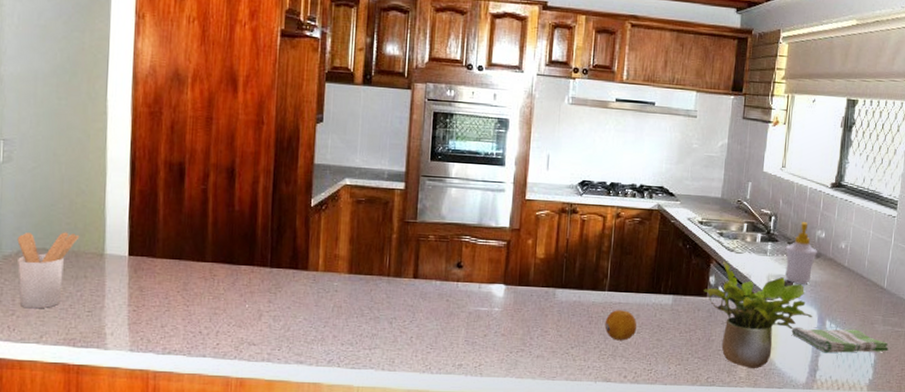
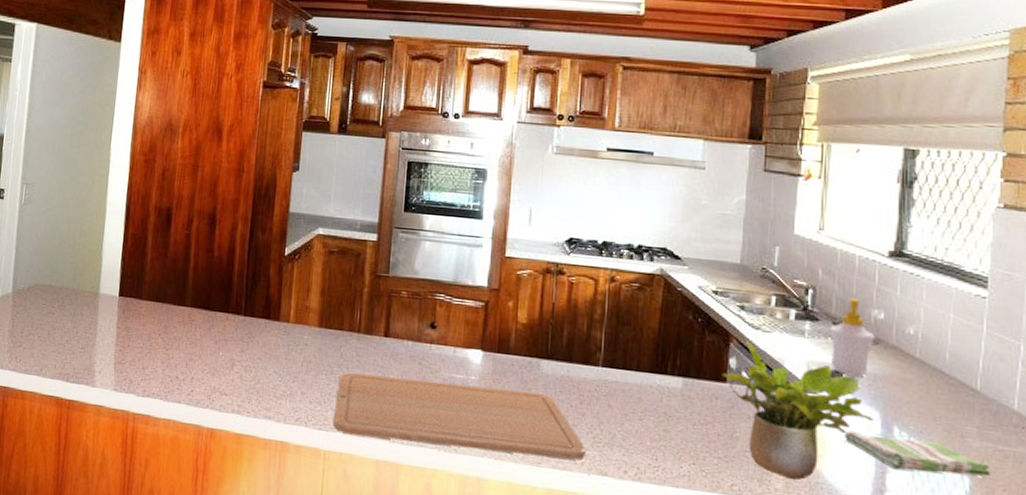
utensil holder: present [17,232,80,309] -> none [27,269,80,343]
chopping board: none [365,313,593,372] -> present [332,372,586,460]
fruit: present [604,310,637,341] -> none [598,390,639,428]

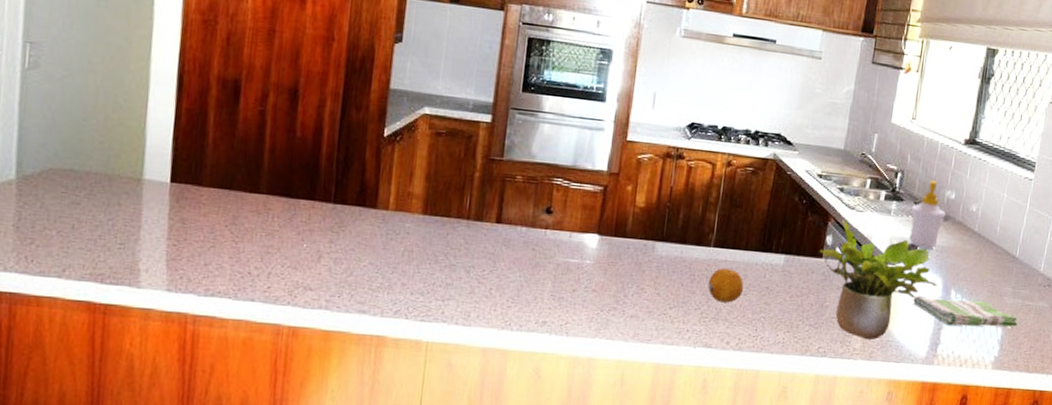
chopping board: present [332,372,586,460] -> none [436,260,693,335]
fruit: none [598,390,639,428] -> present [707,268,744,303]

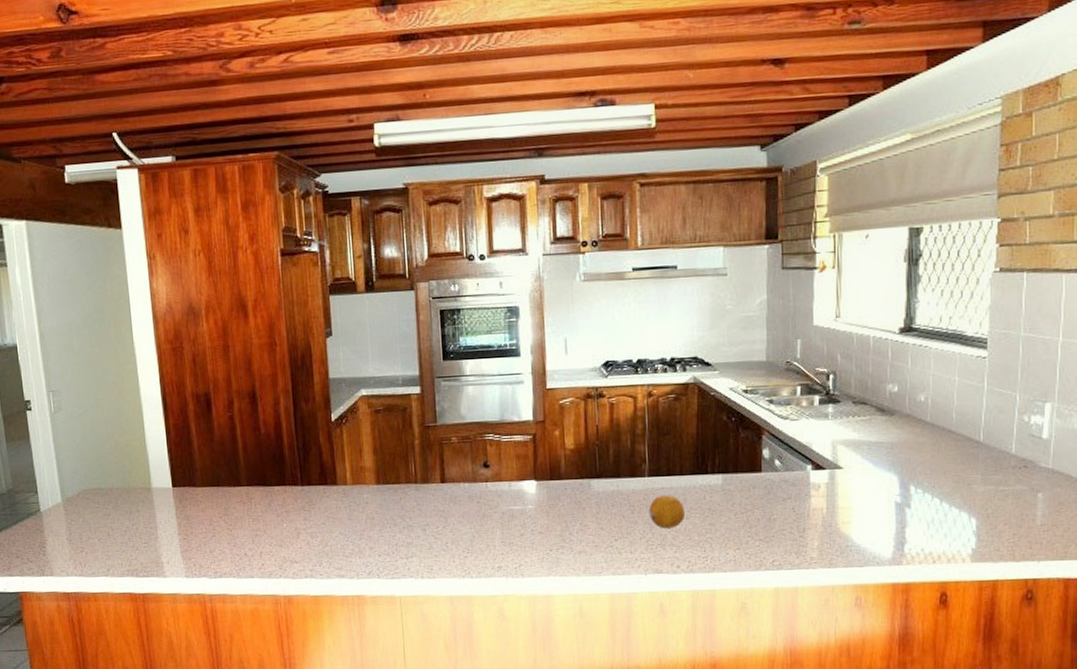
potted plant: present [819,220,937,340] -> none [757,431,893,548]
soap bottle: present [909,179,947,250] -> none [850,375,892,448]
dish towel: present [913,295,1018,327] -> none [868,492,994,522]

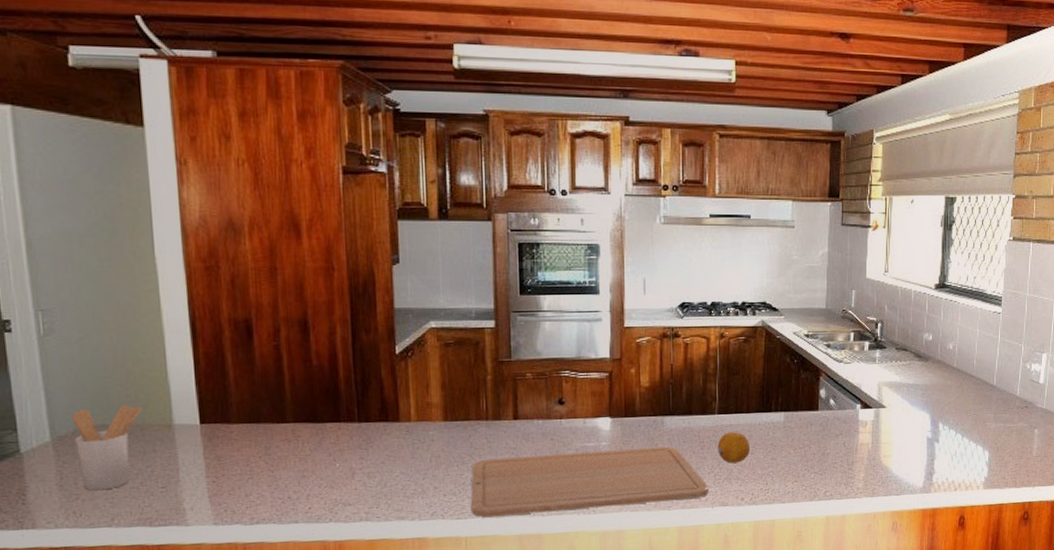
utensil holder: none [76,471,128,545] -> present [71,405,143,491]
chopping board: none [403,510,641,578] -> present [470,446,708,518]

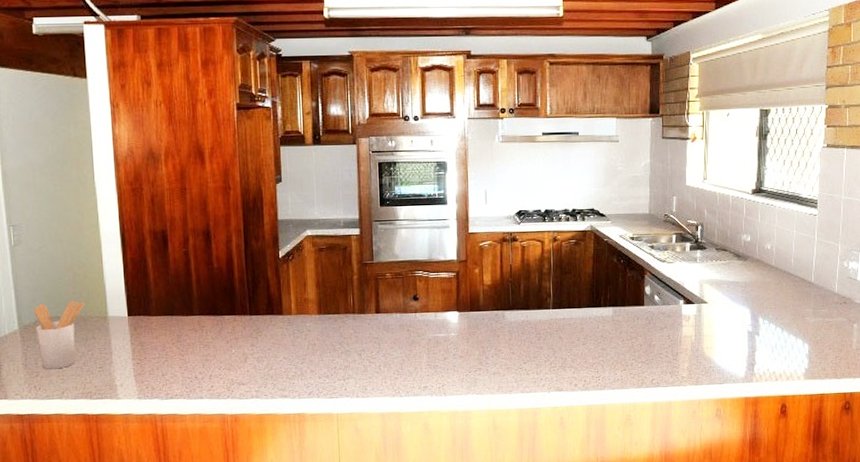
chopping board: present [470,446,708,518] -> none [341,337,545,397]
fruit: present [717,432,751,464] -> none [552,325,583,353]

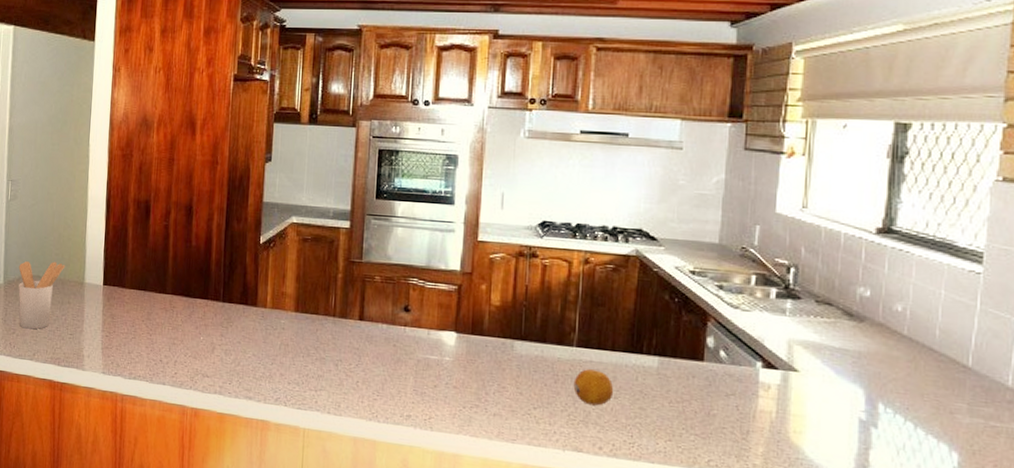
fruit: none [552,325,583,353] -> present [573,369,614,406]

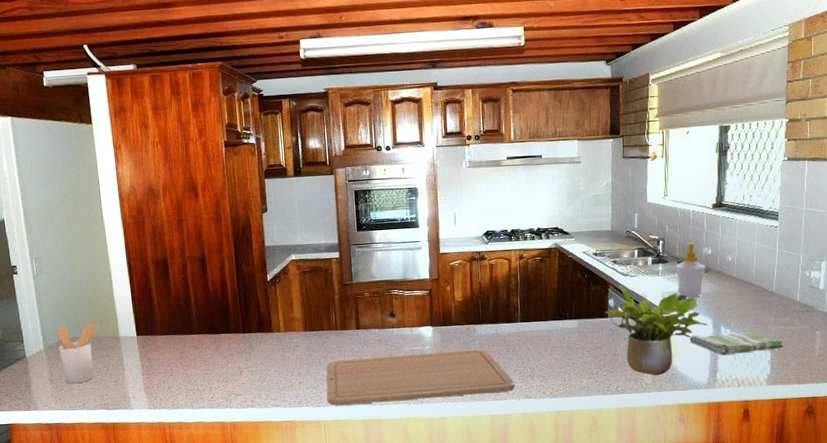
chopping board: none [311,354,560,437] -> present [326,349,515,406]
fruit: present [573,369,614,406] -> none [520,337,550,363]
potted plant: none [699,320,858,457] -> present [605,285,708,376]
soap bottle: none [811,274,861,355] -> present [675,241,707,298]
dish towel: none [826,407,981,453] -> present [689,331,784,355]

